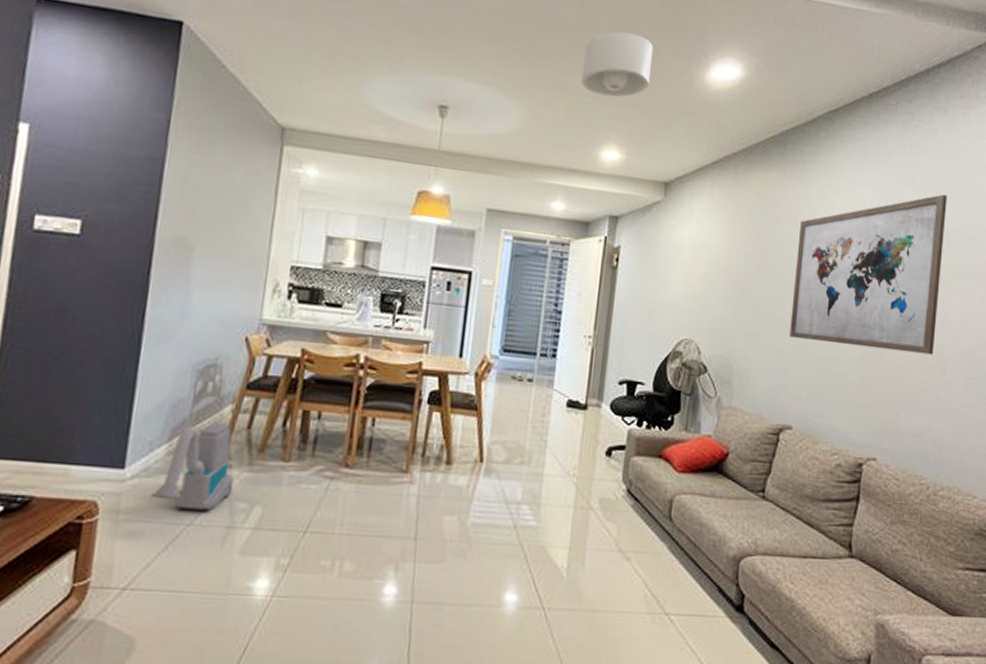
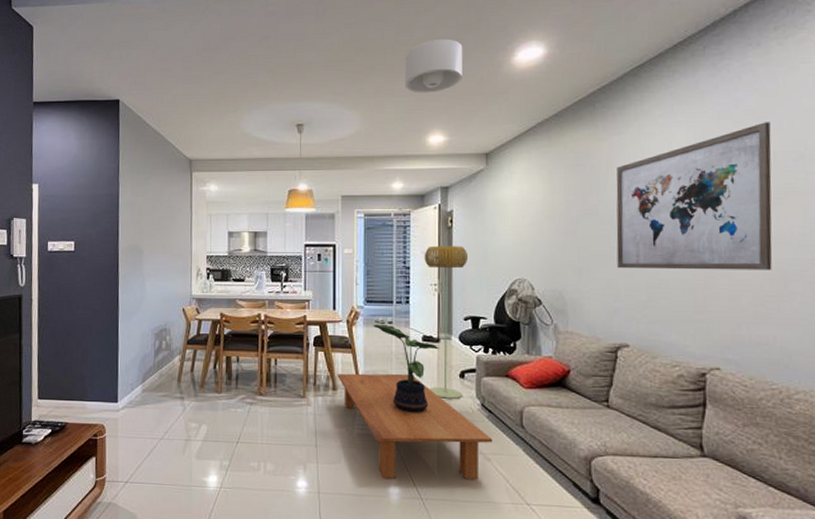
vacuum cleaner: present [151,422,234,512] -> none [136,368,186,430]
coffee table: none [454,443,636,584] -> present [337,373,493,480]
potted plant: none [507,380,586,499] -> present [372,324,439,413]
floor lamp: none [569,287,632,482] -> present [424,246,469,399]

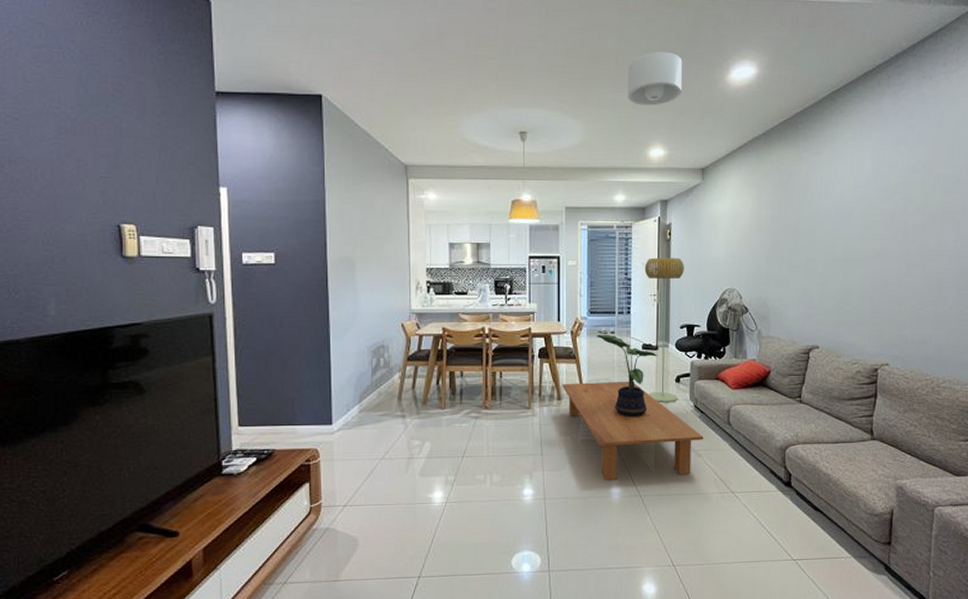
wall art: present [616,122,772,271] -> none [812,148,936,279]

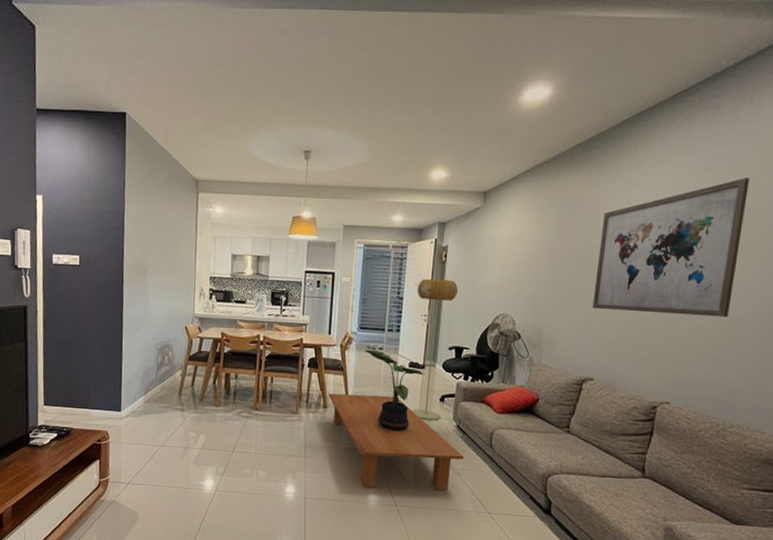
ceiling light: present [627,52,682,106] -> none [413,72,472,127]
wall art: none [812,148,936,279] -> present [592,178,750,318]

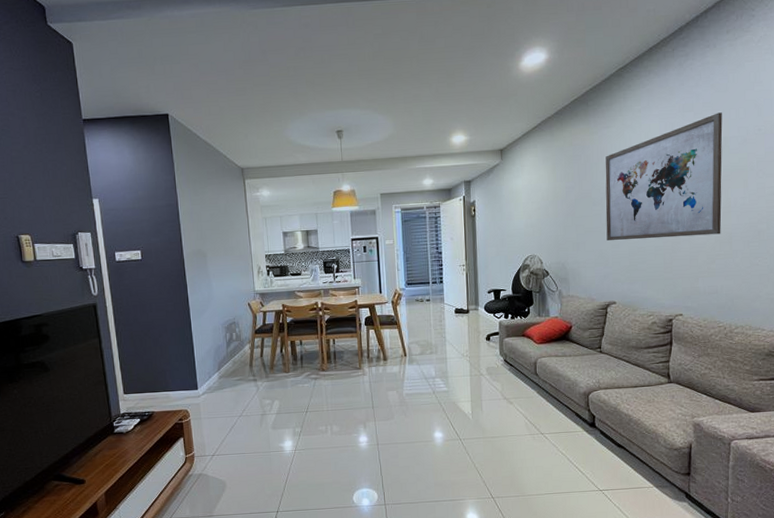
coffee table: present [328,393,464,491] -> none [387,341,514,427]
potted plant: present [364,349,424,432] -> none [413,302,469,373]
floor lamp: present [412,278,459,420] -> none [453,231,490,359]

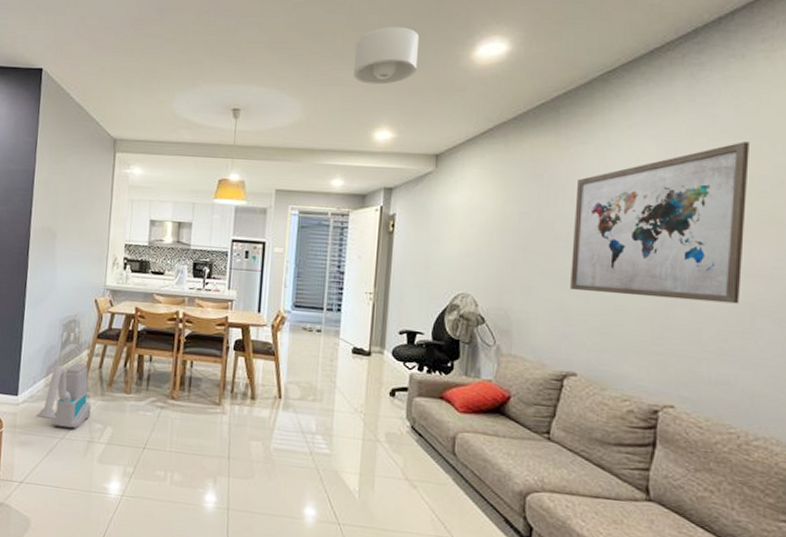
vacuum cleaner: none [216,356,260,409] -> present [36,363,92,430]
ceiling light: none [428,47,479,98] -> present [353,27,419,85]

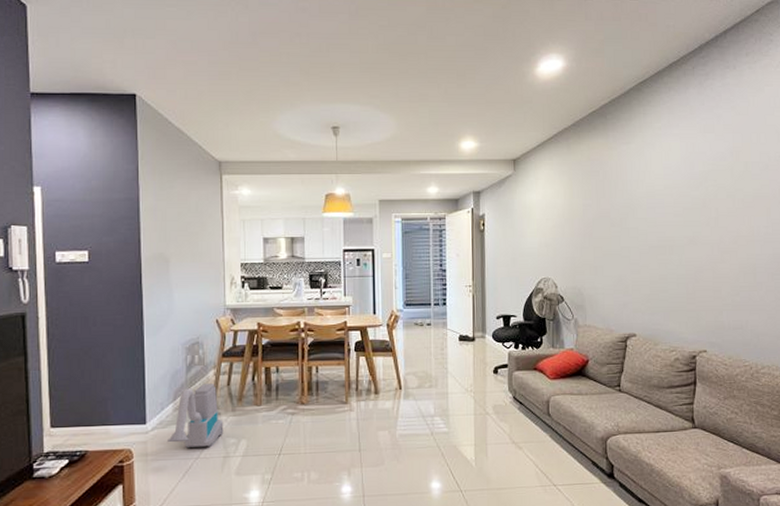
ceiling light: present [353,27,419,85] -> none [437,47,491,99]
wall art: present [570,142,749,304] -> none [624,136,745,266]

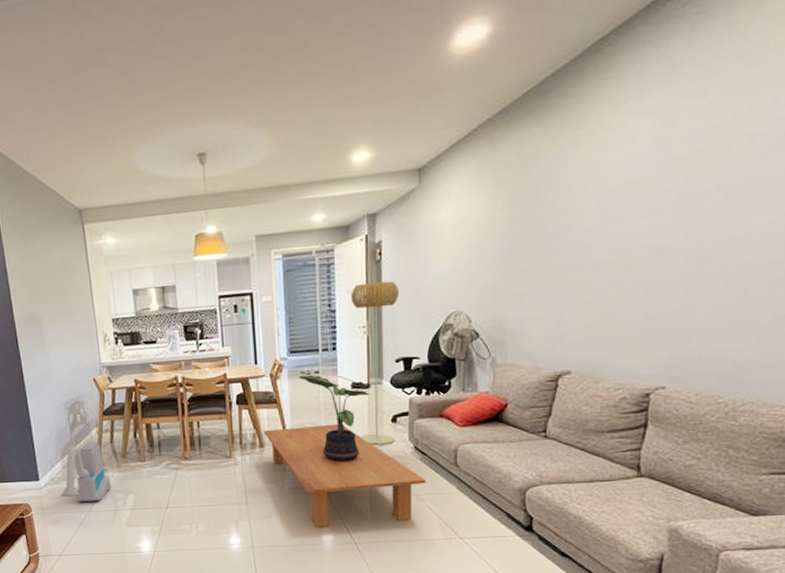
coffee table: none [379,373,524,475] -> present [264,423,426,527]
potted plant: none [411,326,474,411] -> present [297,374,369,463]
floor lamp: none [459,248,500,394] -> present [350,280,400,445]

